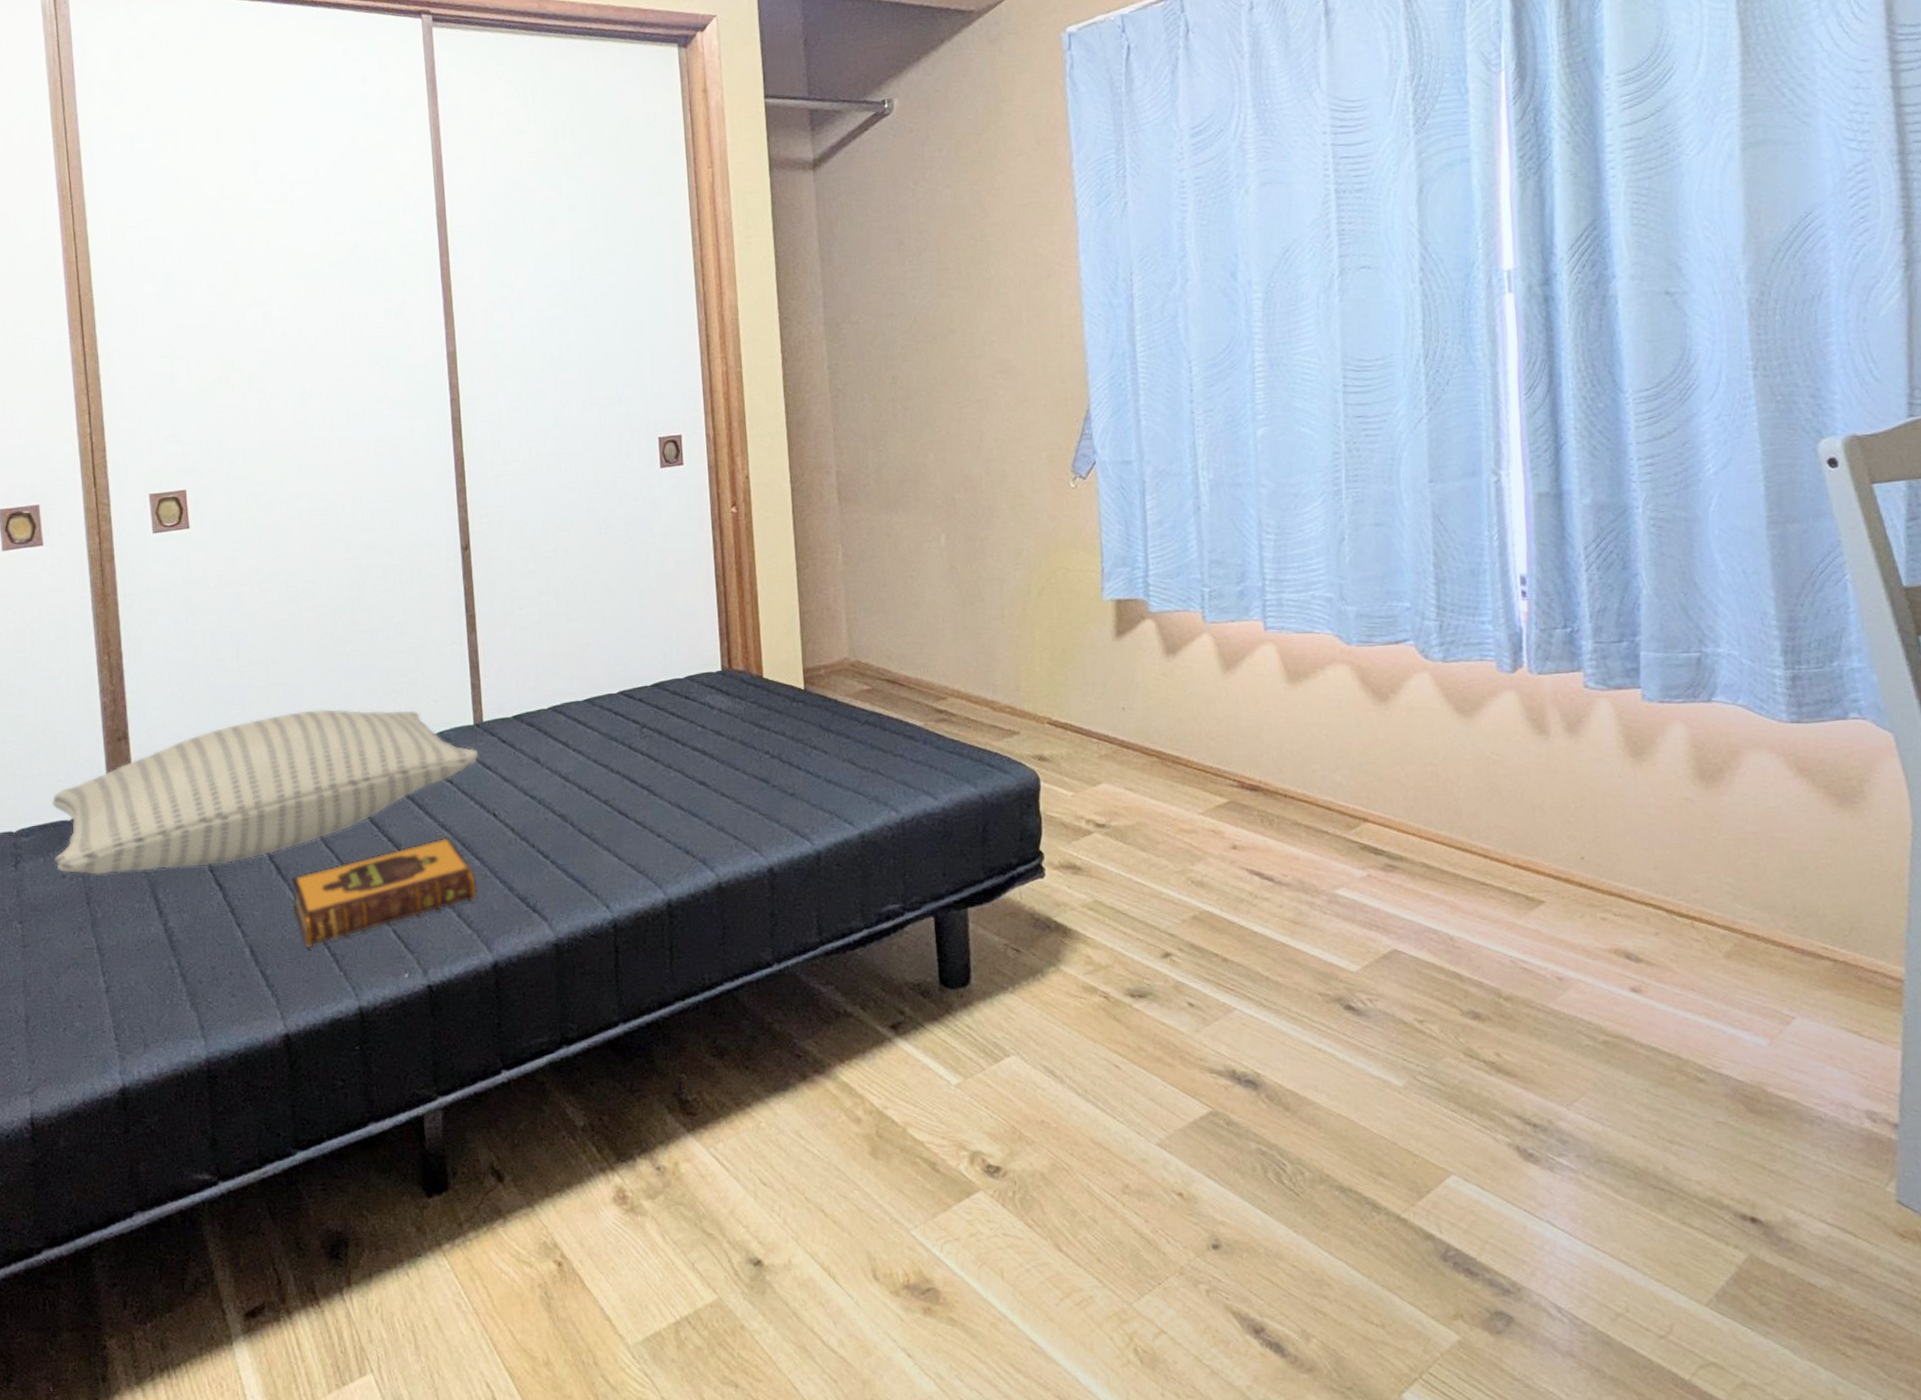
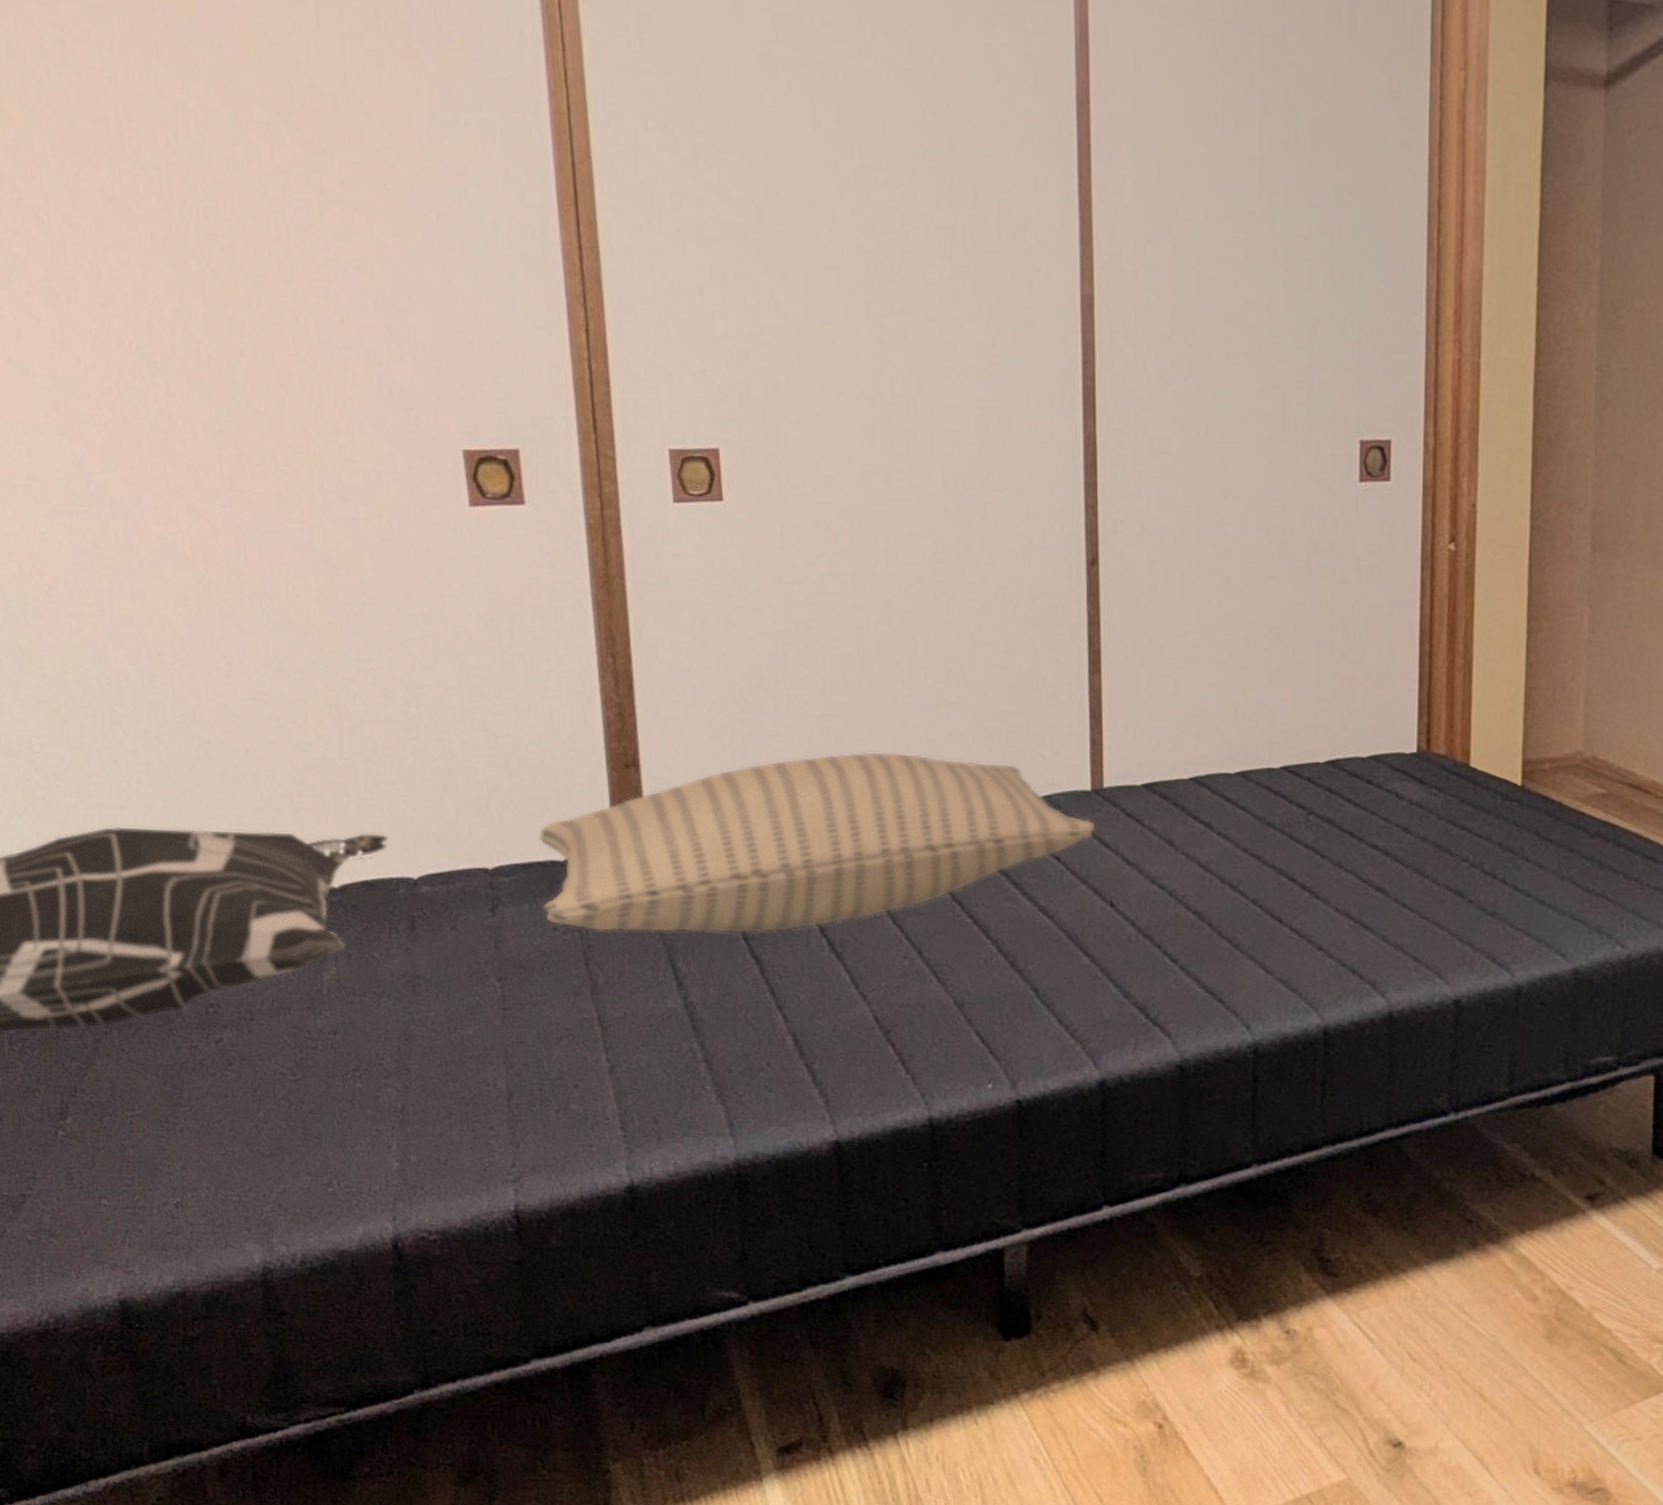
hardback book: present [290,836,477,949] -> none [847,924,1083,1044]

